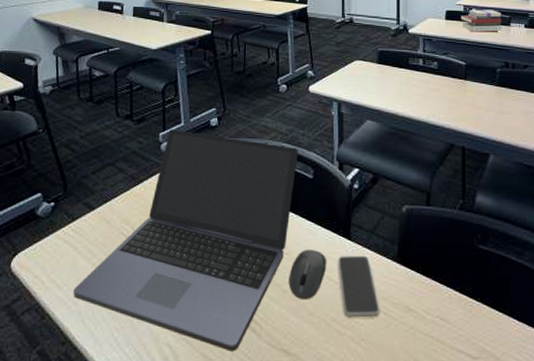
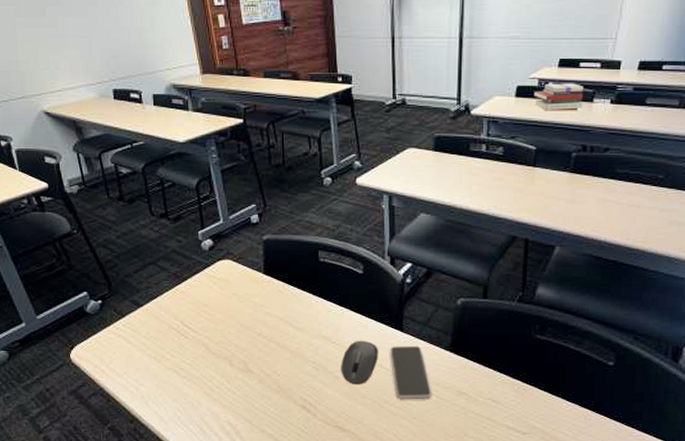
laptop: present [73,129,298,352] -> none [133,227,346,428]

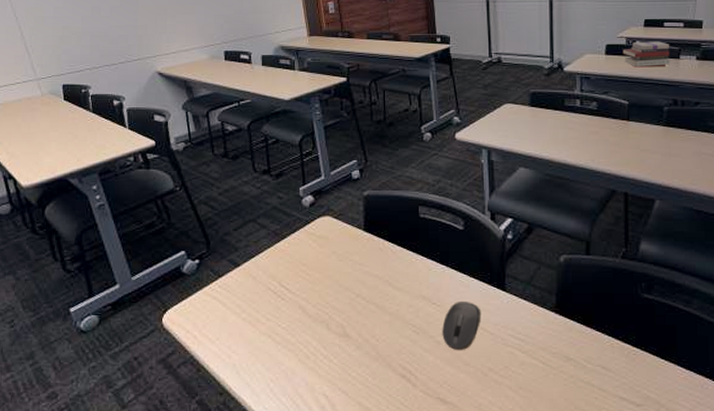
mobile phone: present [390,345,432,400] -> none [493,306,538,367]

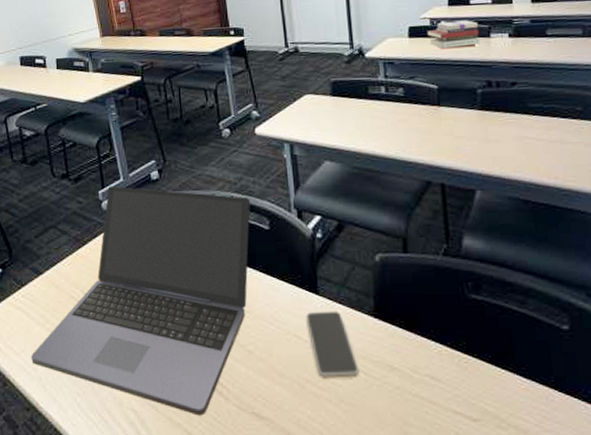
laptop: none [226,183,446,401] -> present [31,186,250,416]
computer mouse: present [442,300,482,351] -> none [253,306,295,361]
mobile phone: none [493,306,538,367] -> present [306,310,360,378]

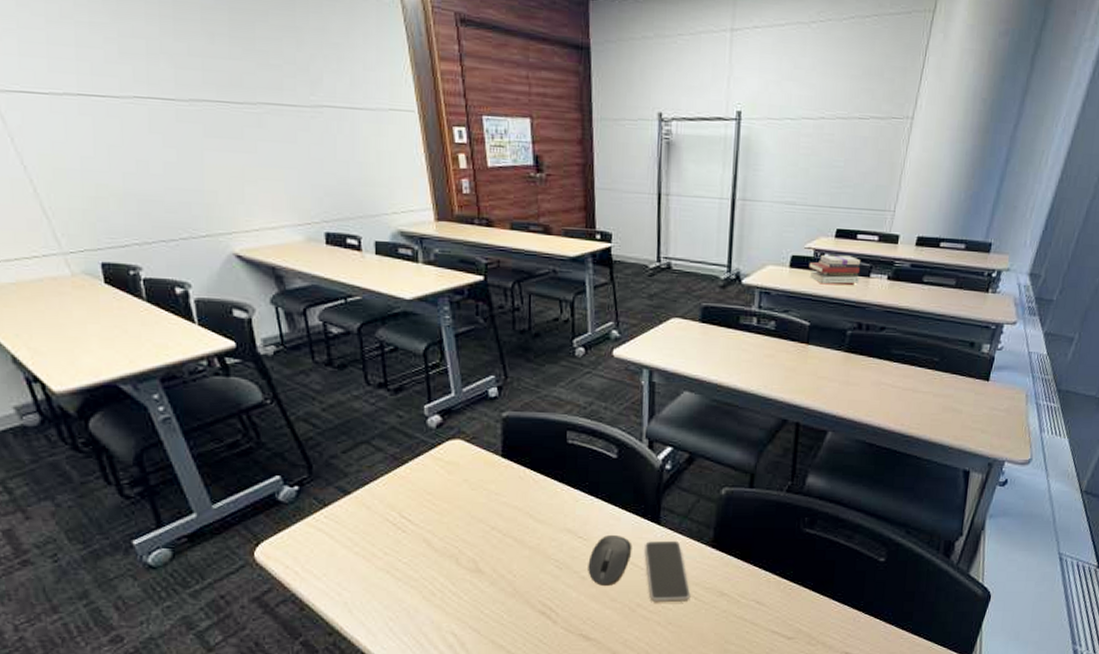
laptop: present [31,186,250,416] -> none [335,400,599,638]
computer mouse: none [253,306,295,361] -> present [588,534,632,587]

